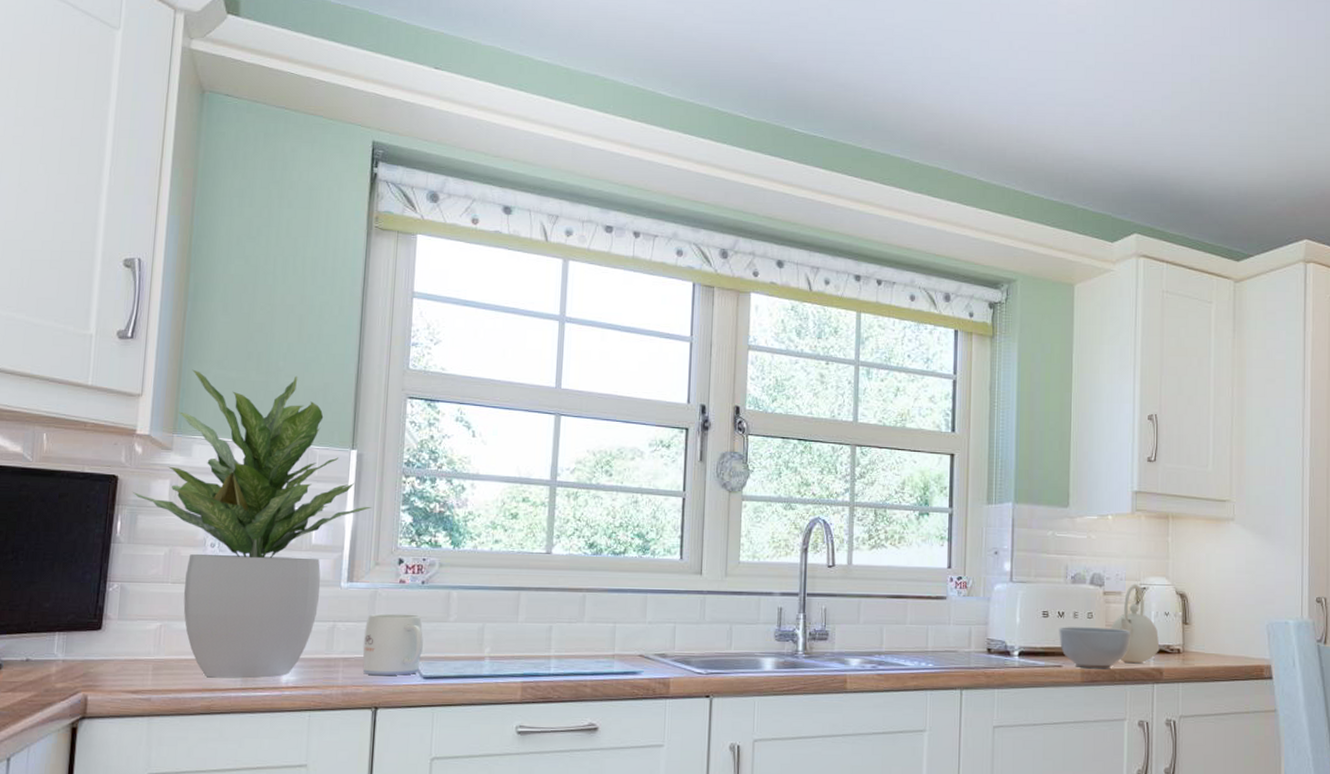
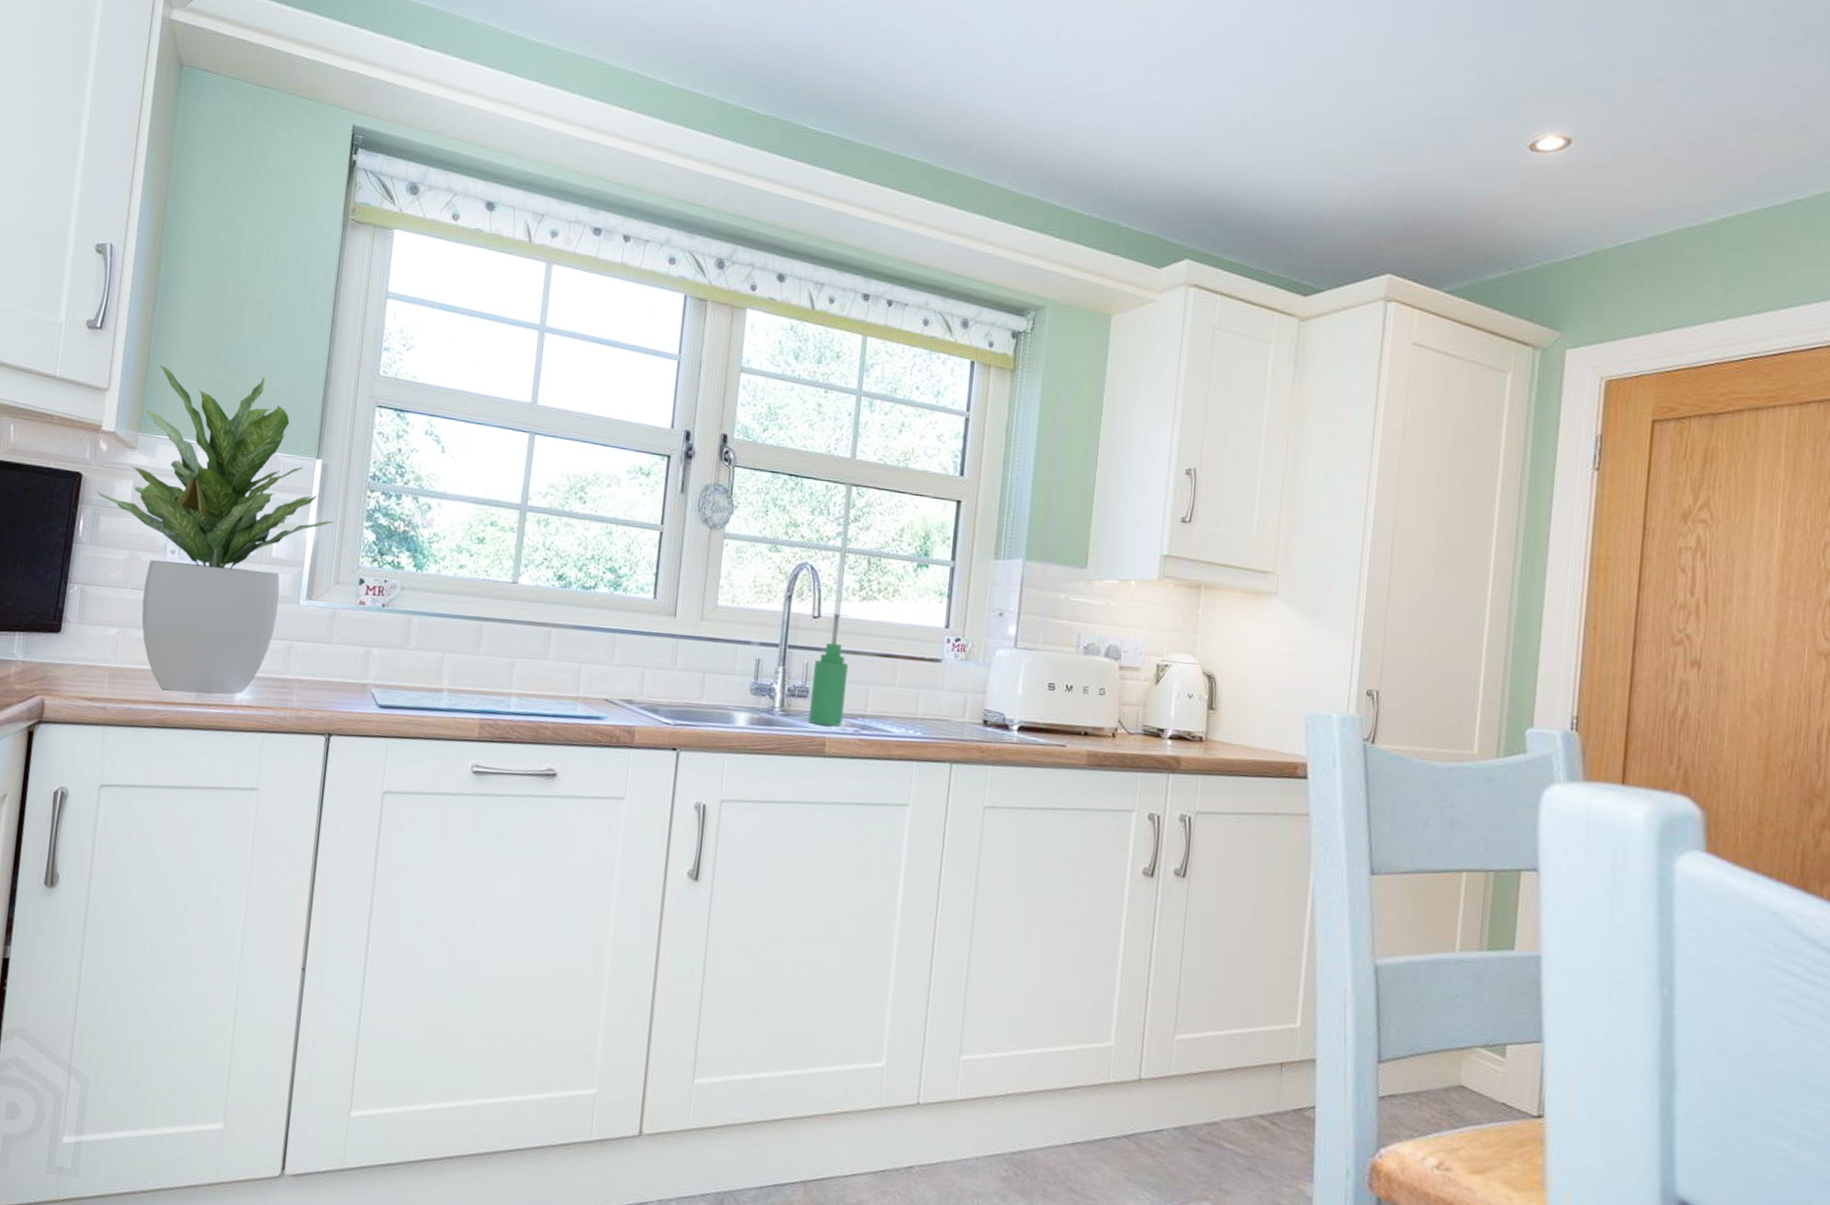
mug: present [362,613,423,675] -> none [317,635,381,703]
soap dispenser: none [829,562,863,664] -> present [808,613,849,726]
bowl: present [1059,627,1131,669] -> none [1065,702,1148,753]
teapot: present [1110,584,1160,664] -> none [1124,659,1180,750]

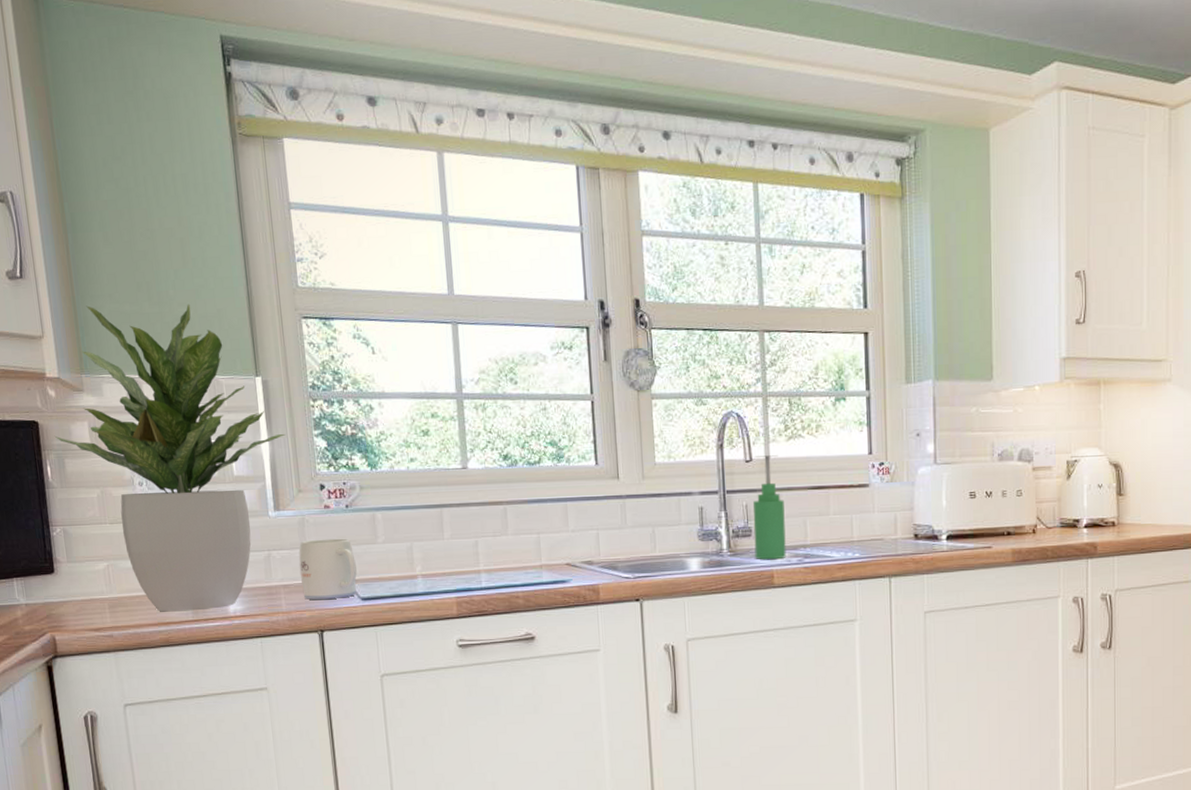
mug: none [317,635,381,703] -> present [298,538,357,600]

